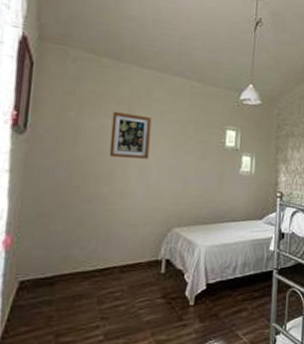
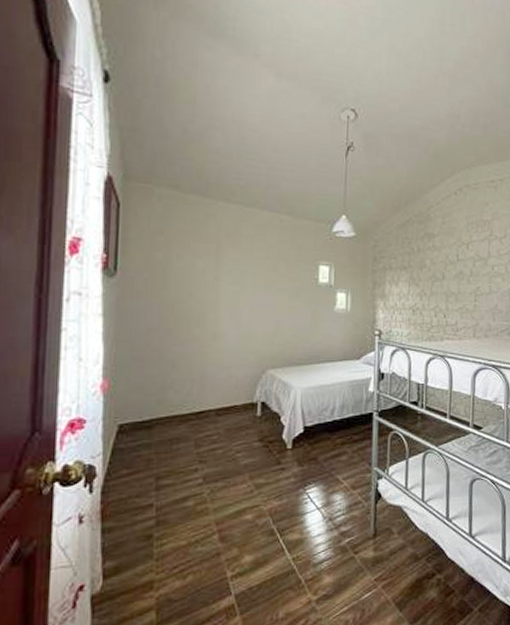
wall art: present [109,111,152,159] -> none [199,250,241,299]

